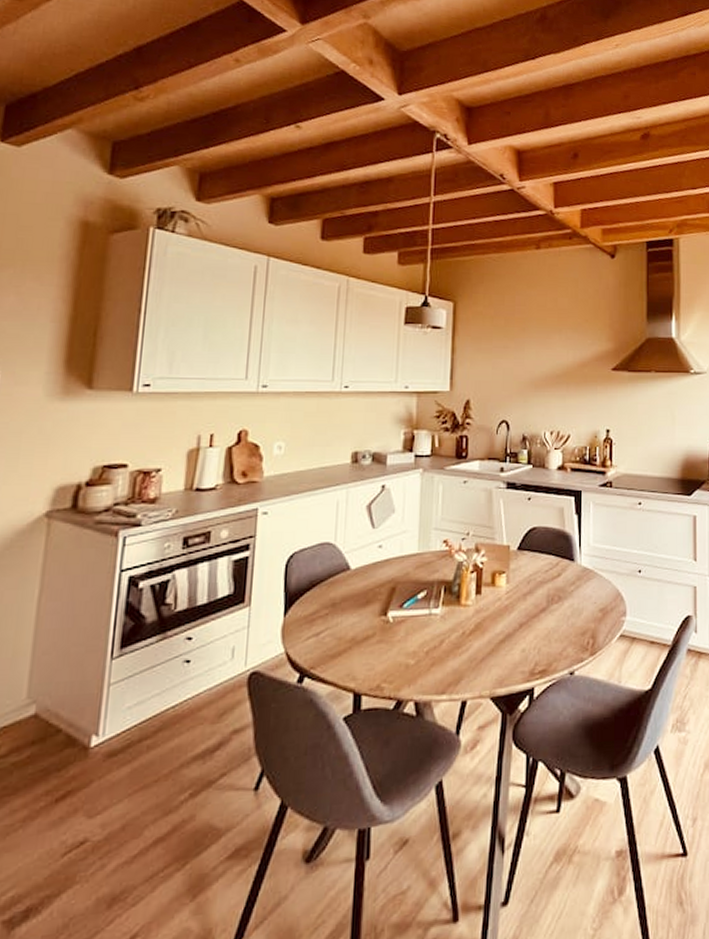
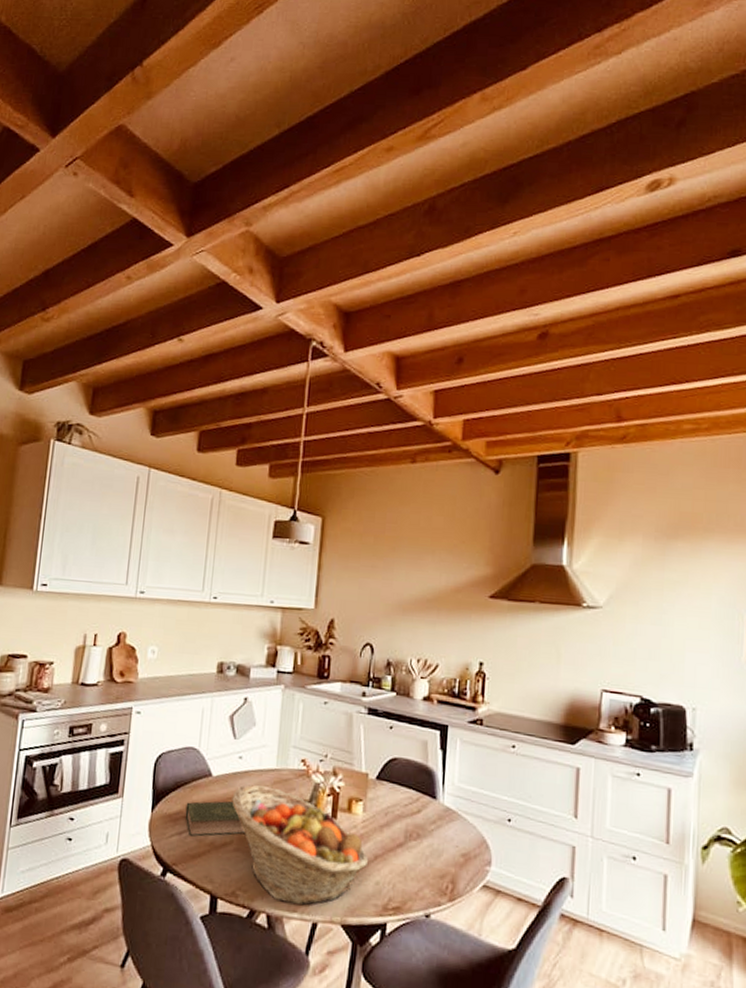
book: none [322,592,389,635] -> present [185,800,246,837]
fruit basket: none [373,572,514,687] -> present [232,785,369,906]

